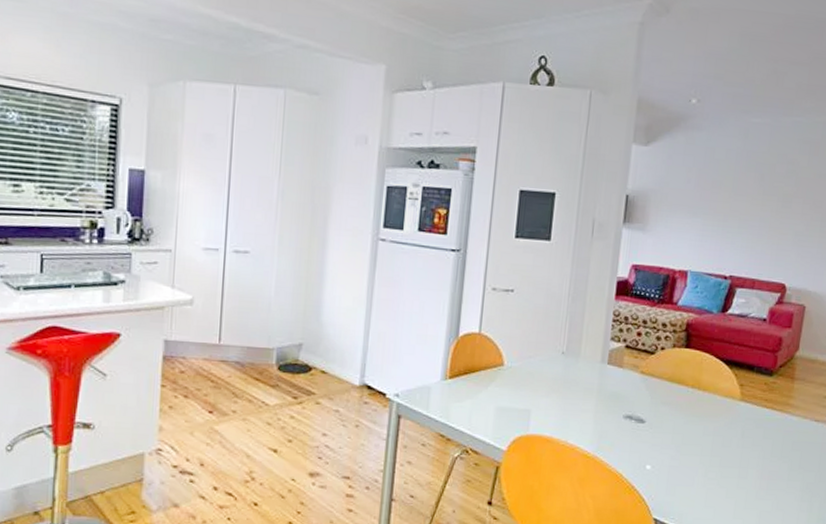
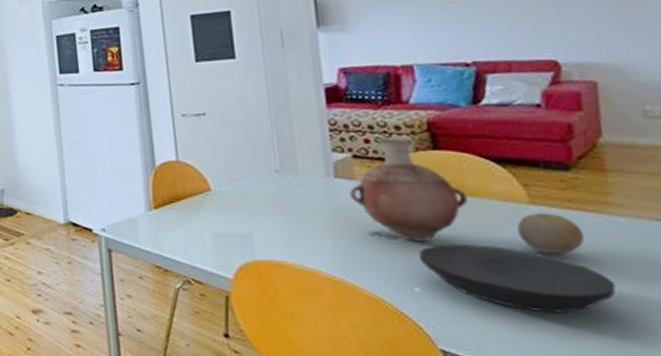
vase: none [616,332,701,427] -> present [349,137,468,243]
plate: none [655,429,780,491] -> present [418,243,617,313]
fruit: none [727,408,769,444] -> present [517,213,584,255]

